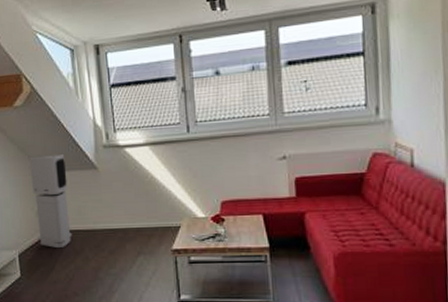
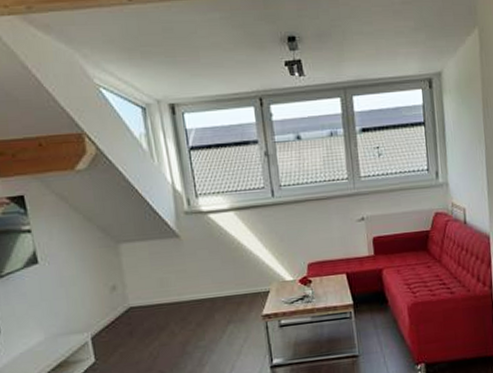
air purifier: present [29,154,72,249] -> none [98,223,155,326]

